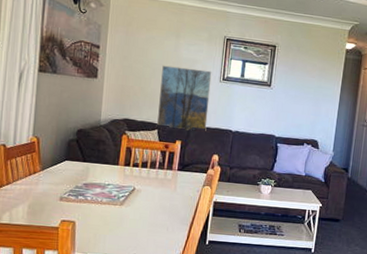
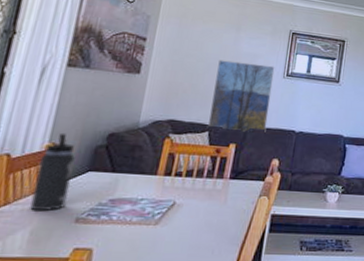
thermos bottle: none [26,128,54,191] -> present [30,132,75,212]

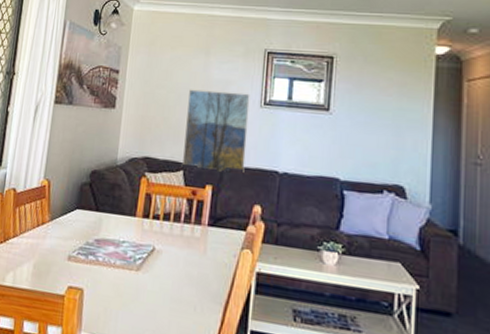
thermos bottle: present [30,132,75,212] -> none [32,169,65,247]

